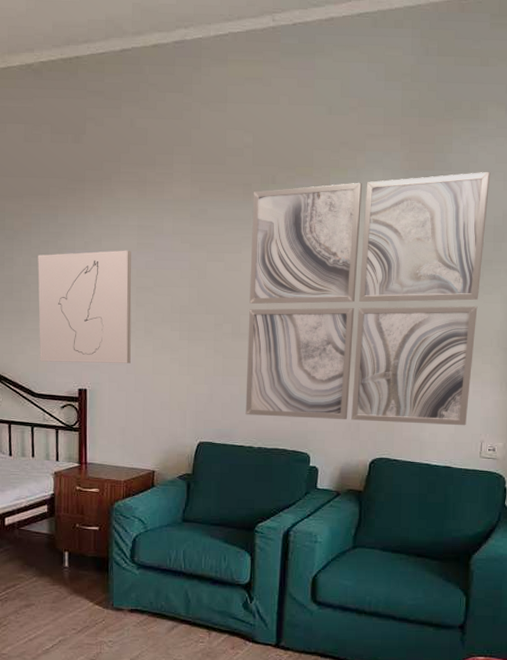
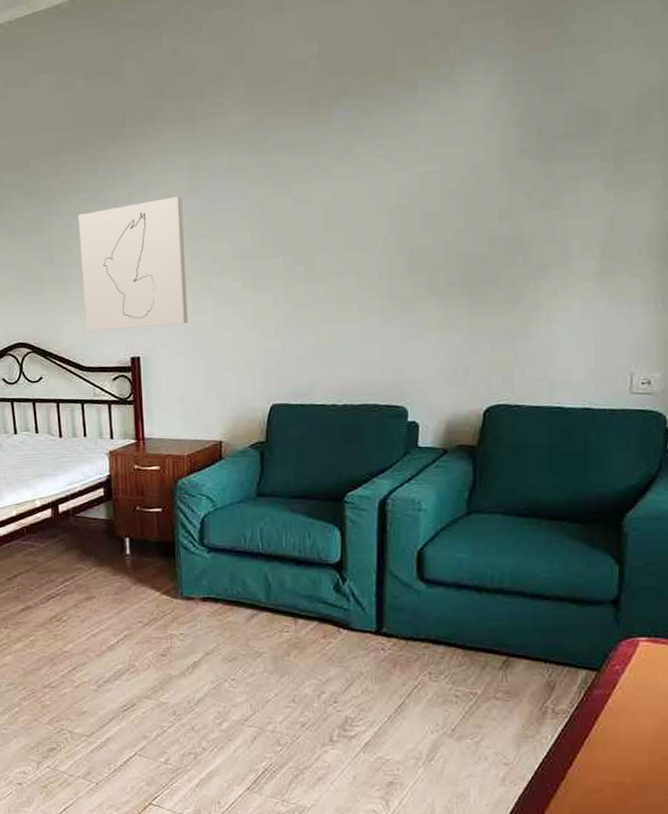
wall art: present [245,171,491,426] -> none [322,38,629,369]

